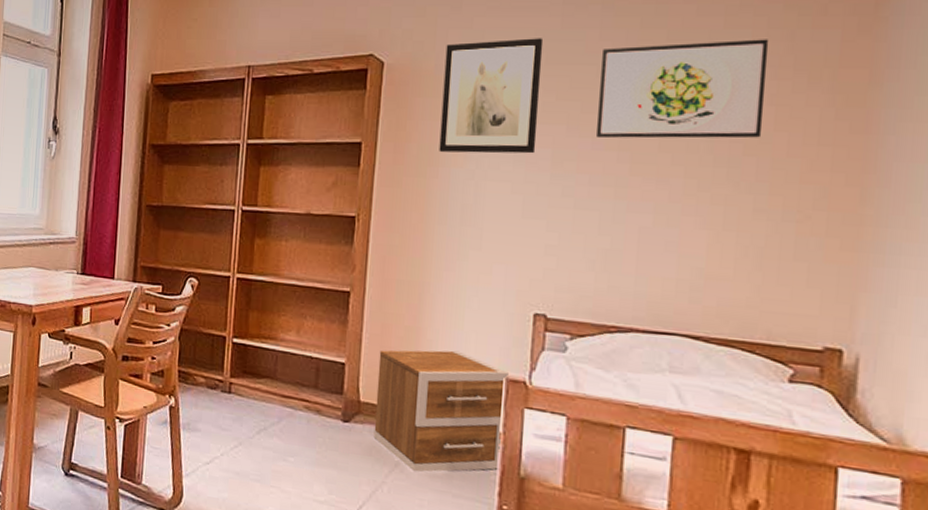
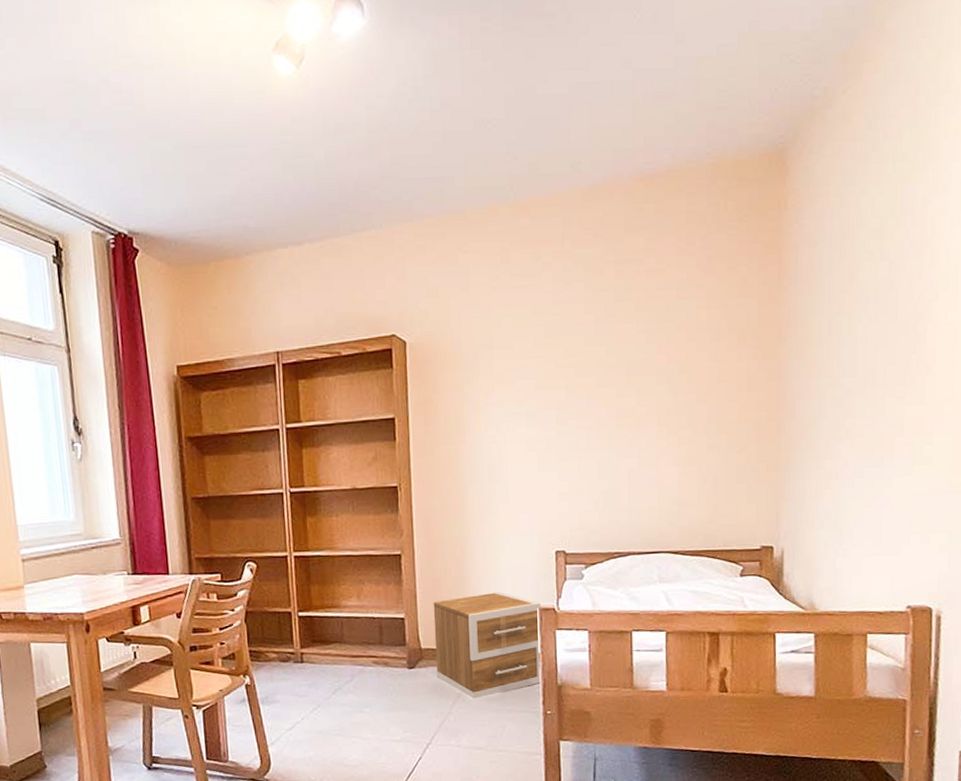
wall art: present [439,38,544,154] -> none [459,313,544,420]
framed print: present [597,39,769,139] -> none [588,307,710,398]

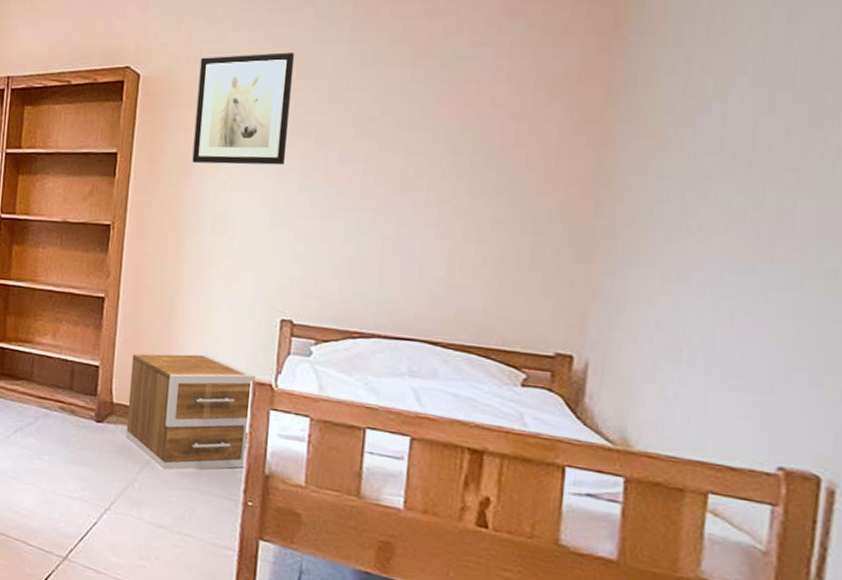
wall art: none [459,313,544,420] -> present [192,52,295,166]

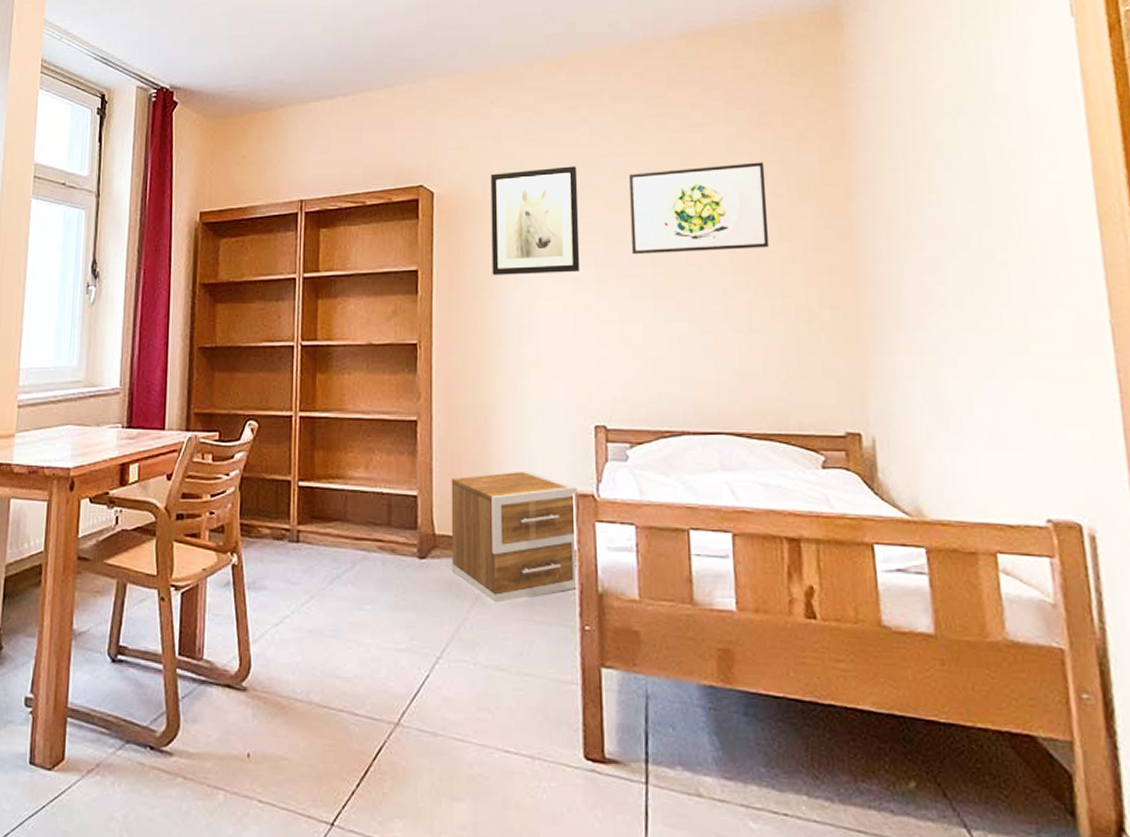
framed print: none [344,56,512,152] -> present [629,162,770,255]

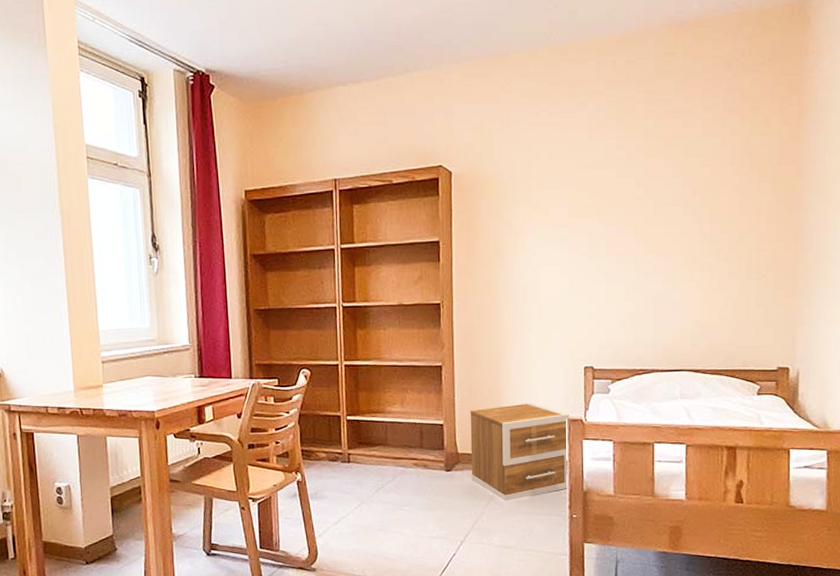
wall art: present [490,166,581,275] -> none [501,148,576,245]
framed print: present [629,162,770,255] -> none [620,144,733,227]

